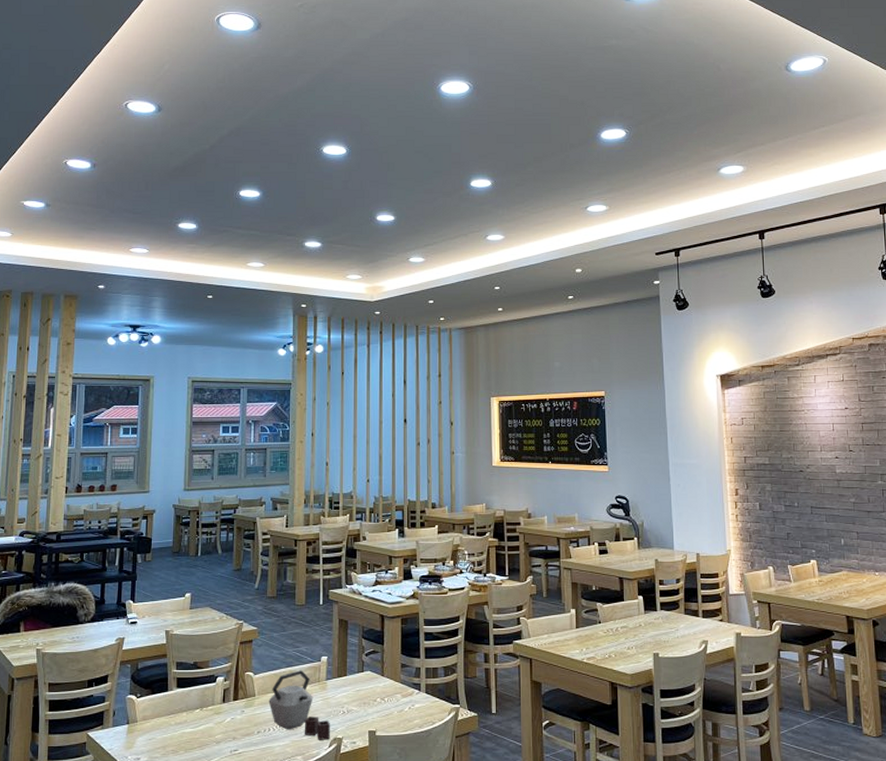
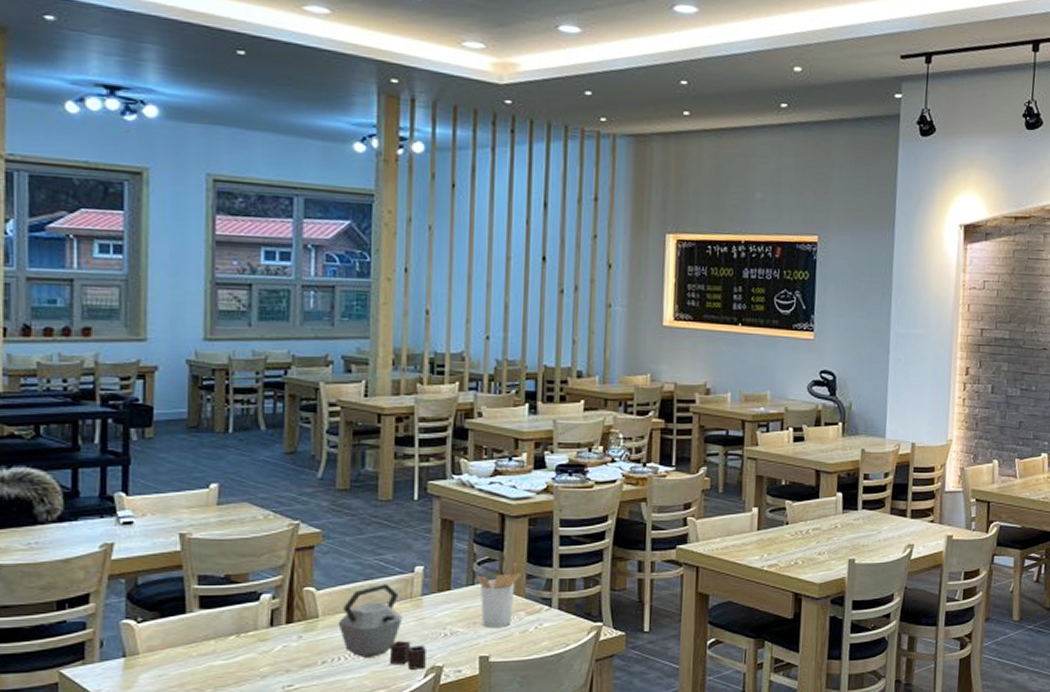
utensil holder: none [365,654,398,707] -> present [476,563,522,627]

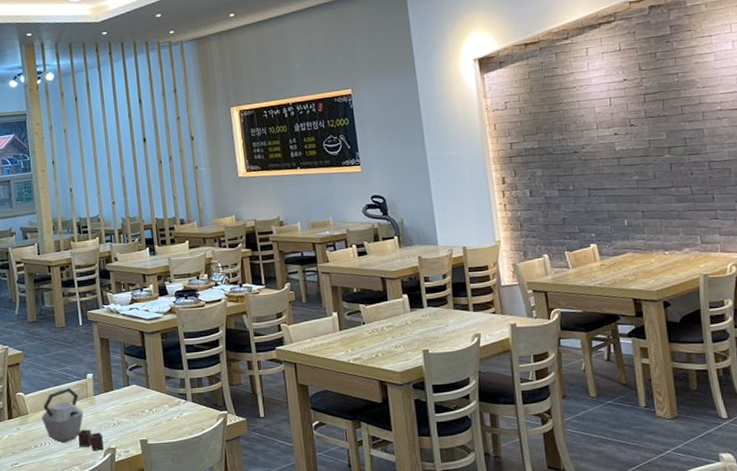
utensil holder: present [476,563,522,627] -> none [130,367,162,418]

